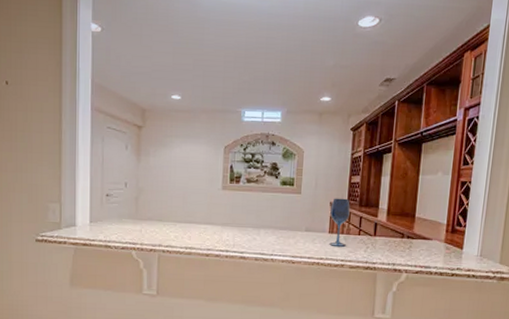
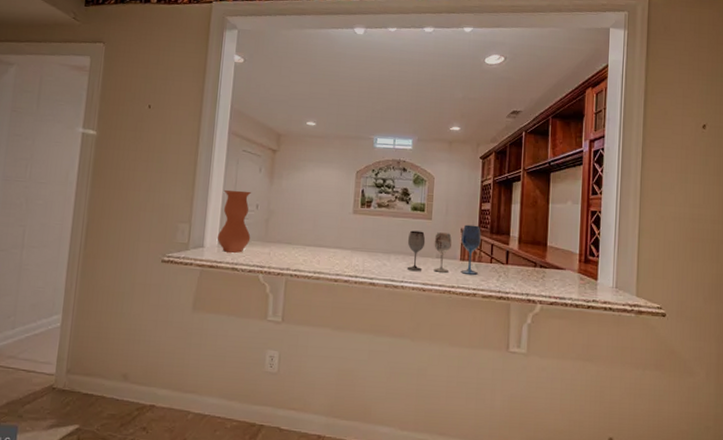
vase: none [88,168,121,231] -> present [217,189,251,253]
wineglass: none [276,205,321,245] -> present [406,230,452,273]

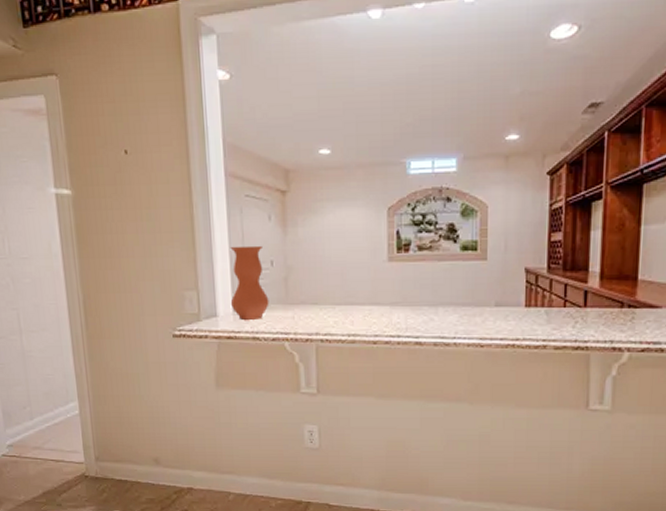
wineglass: present [406,230,452,273] -> none [458,275,513,325]
wineglass: present [461,224,481,275] -> none [526,262,551,323]

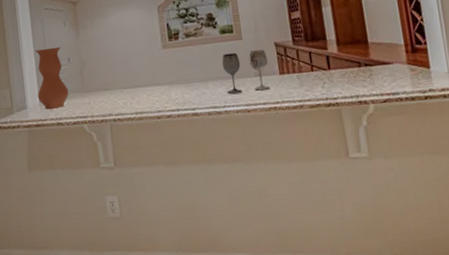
wineglass: none [458,275,513,325] -> present [222,49,270,95]

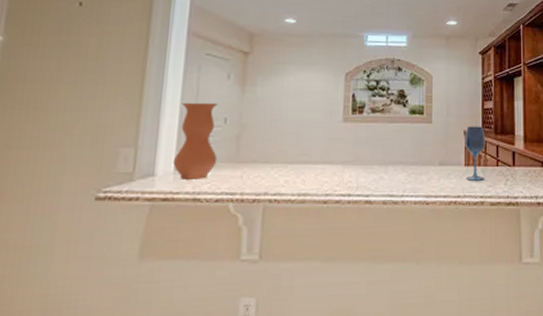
wineglass: present [222,49,270,95] -> none [406,136,454,183]
wineglass: none [275,36,301,88] -> present [465,126,485,181]

